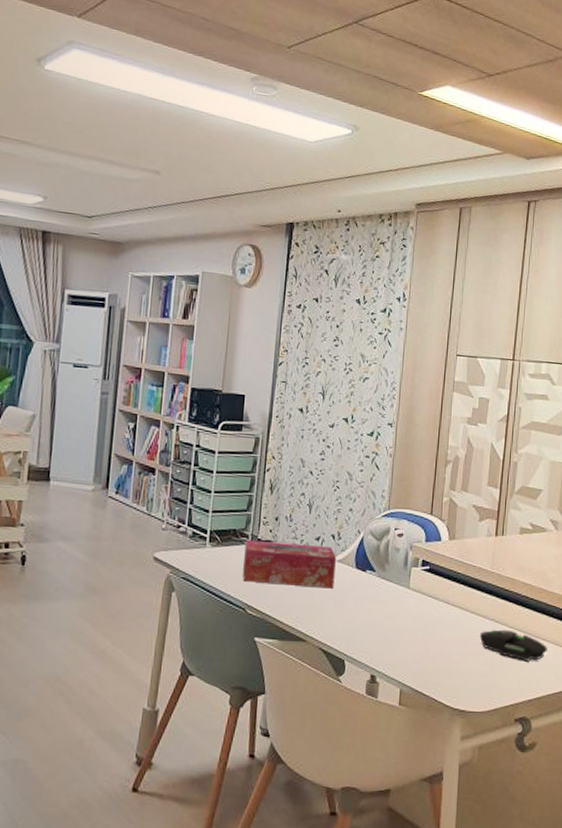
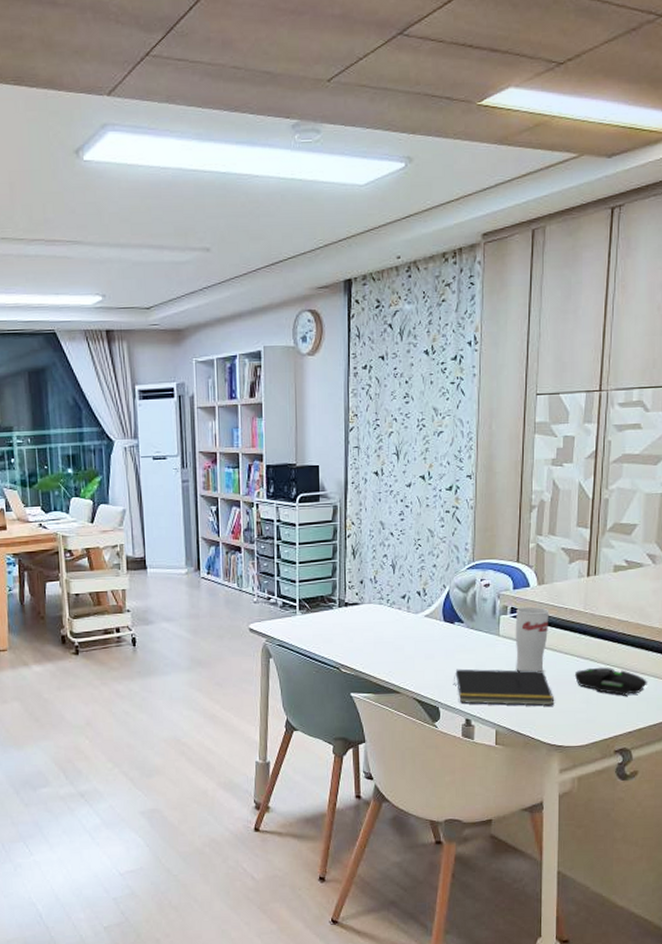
tissue box: present [242,539,337,589] -> none [333,603,424,643]
notepad: none [360,620,460,666] -> present [453,669,555,706]
cup: none [422,561,459,630] -> present [515,606,549,672]

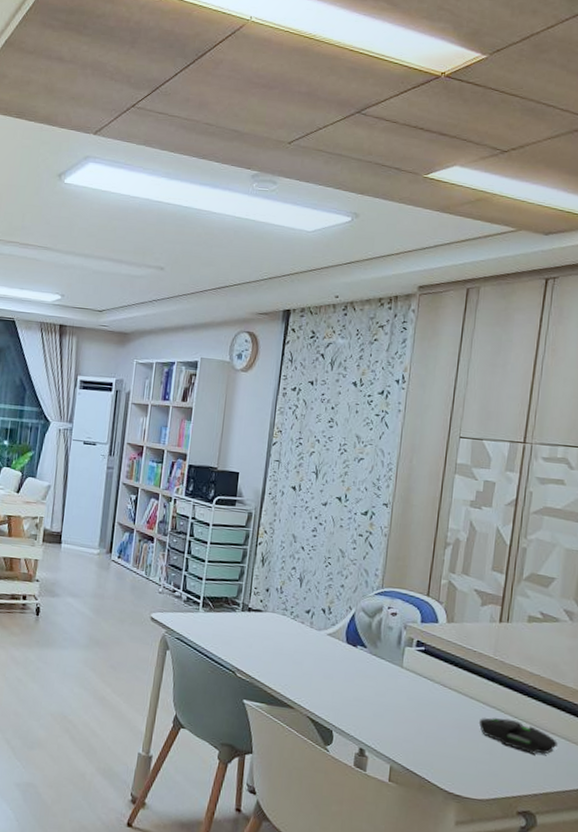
notepad: present [453,669,555,706] -> none [349,694,456,750]
cup: present [515,606,549,672] -> none [416,642,457,713]

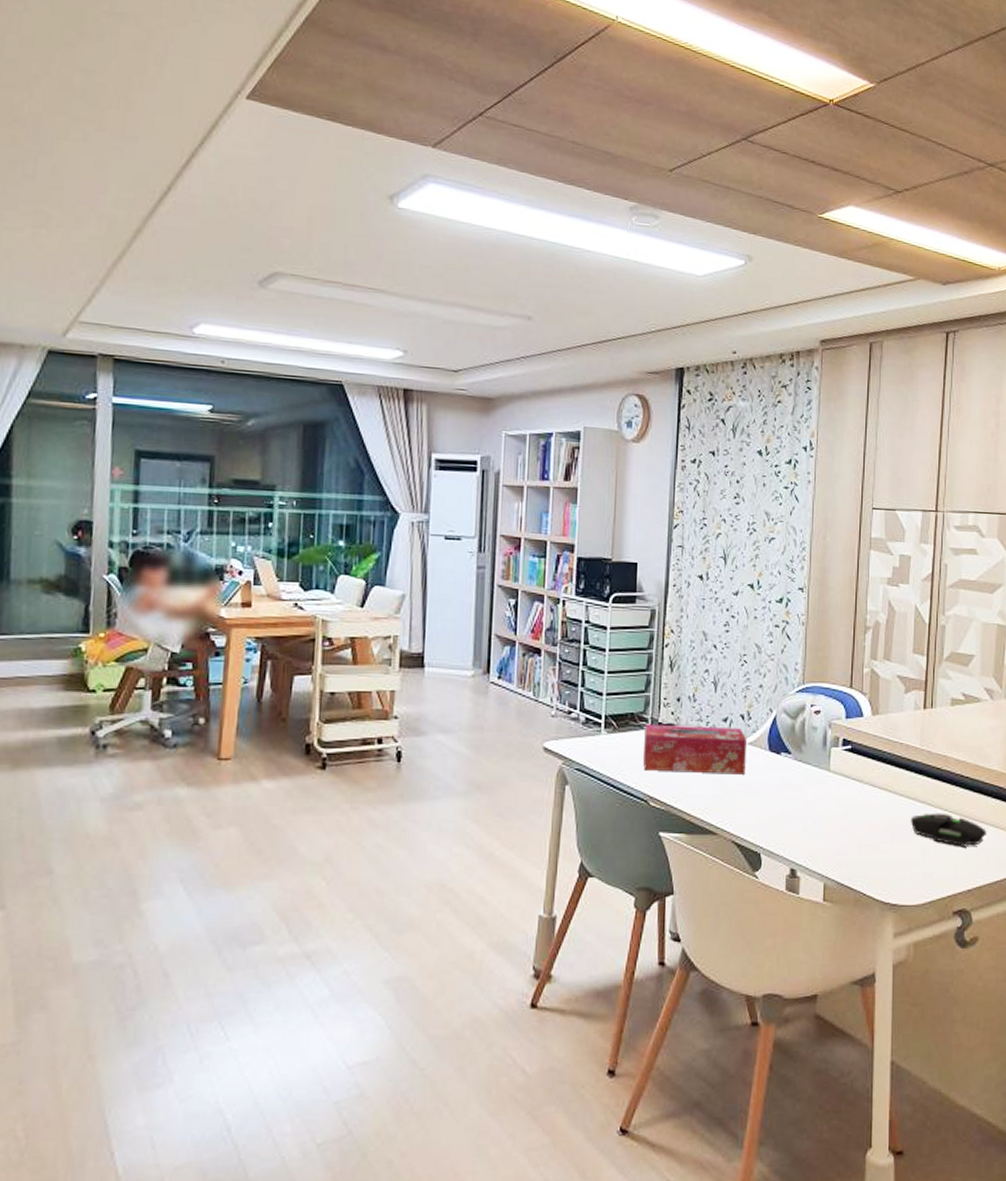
tissue box: none [233,607,327,661] -> present [642,724,748,775]

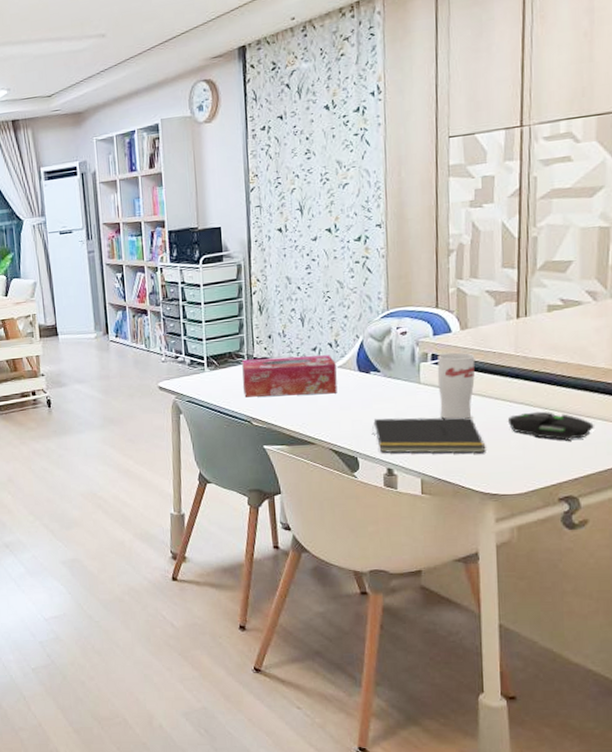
notepad: none [777,808,889,855] -> present [371,417,486,453]
cup: none [846,739,884,815] -> present [437,352,475,419]

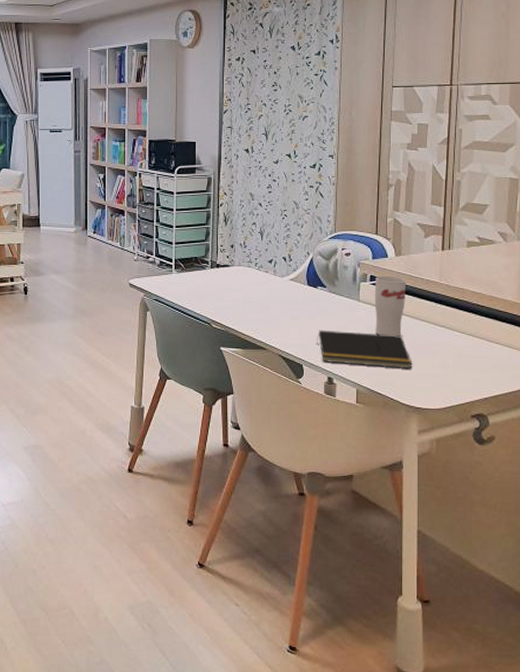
tissue box: present [242,355,337,398] -> none [205,265,290,304]
mouse: present [507,411,594,441] -> none [431,335,502,364]

